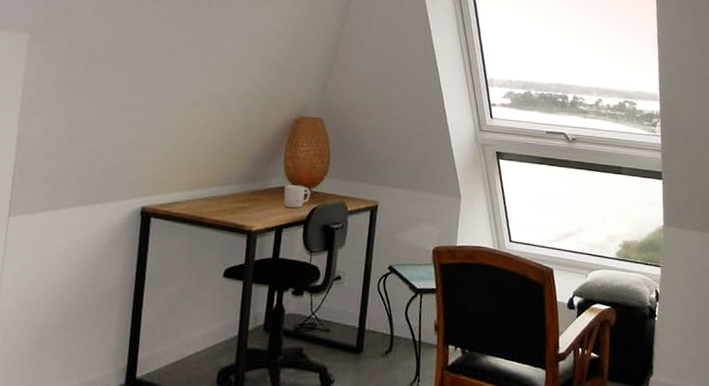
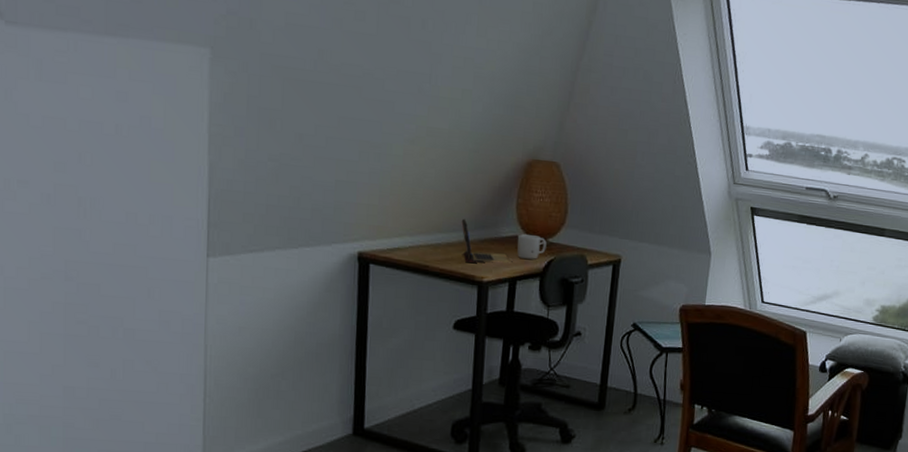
laptop: none [234,172,279,213] -> present [461,218,513,264]

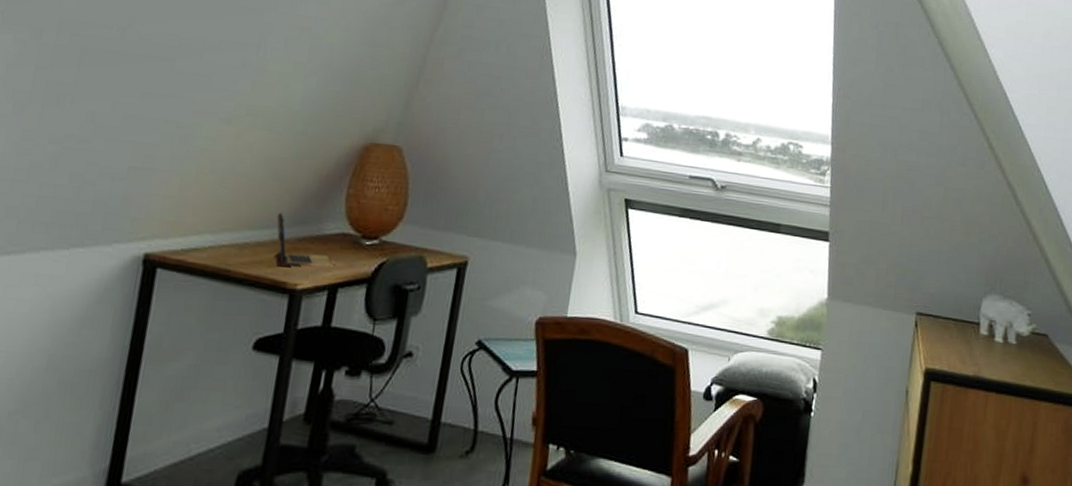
mug: present [516,234,547,259] -> none [341,231,379,262]

